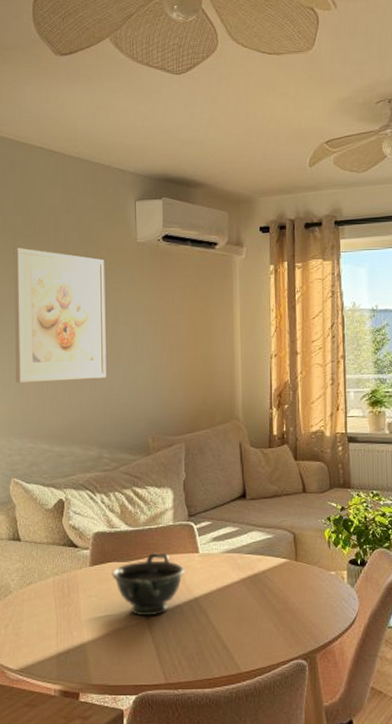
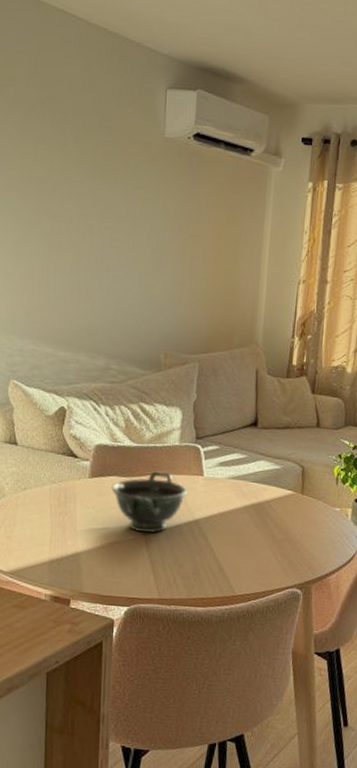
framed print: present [14,247,106,383] -> none [20,125,127,285]

